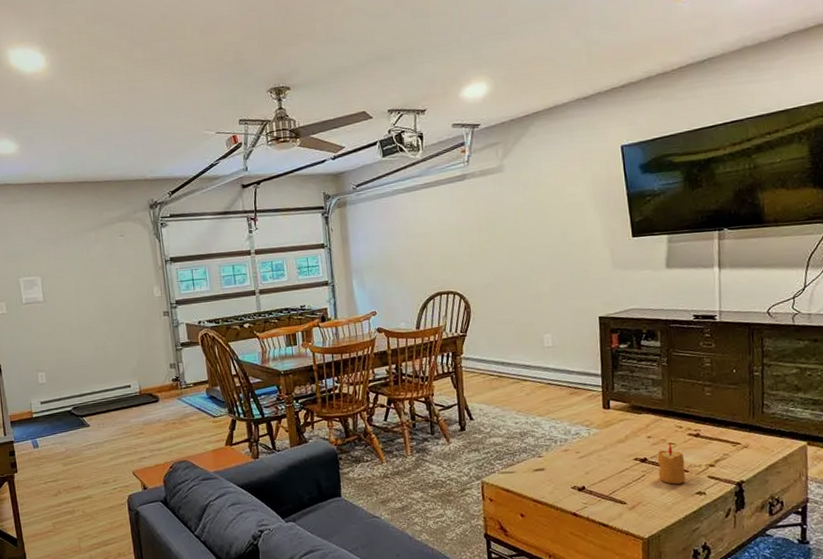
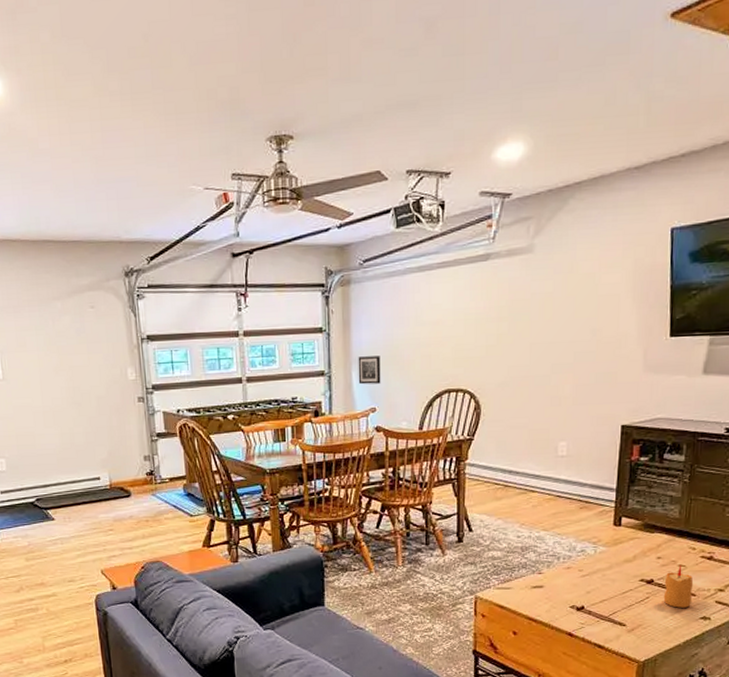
wall art: none [357,265,379,292] -> present [358,356,381,385]

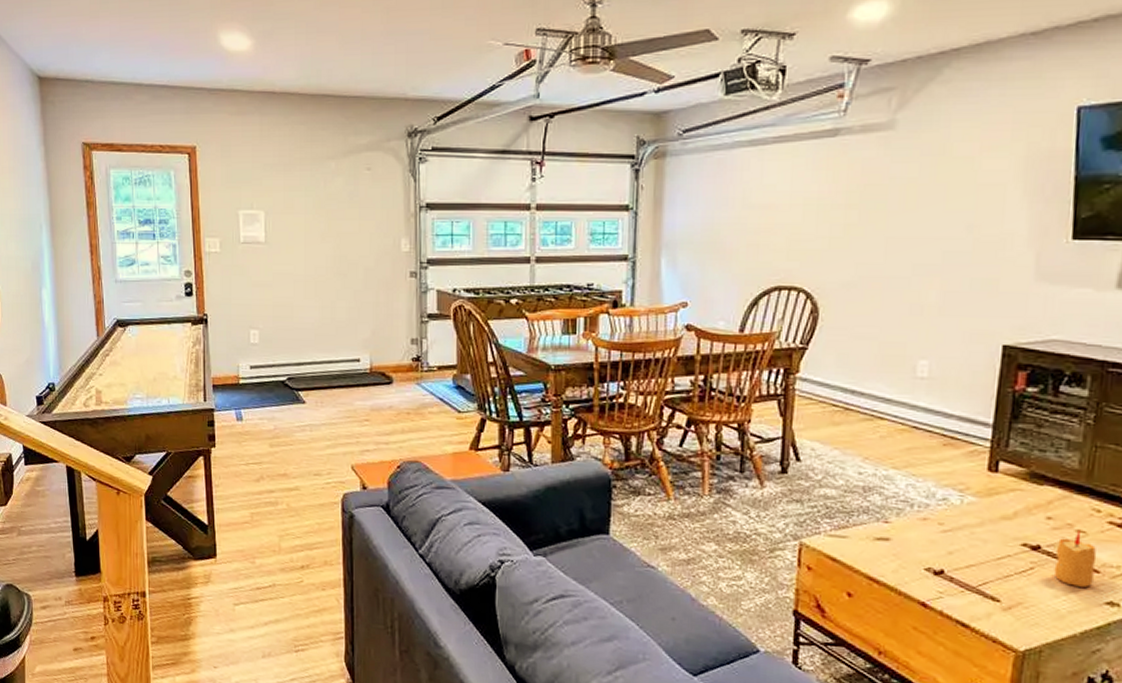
wall art: present [358,356,381,385] -> none [668,241,697,274]

